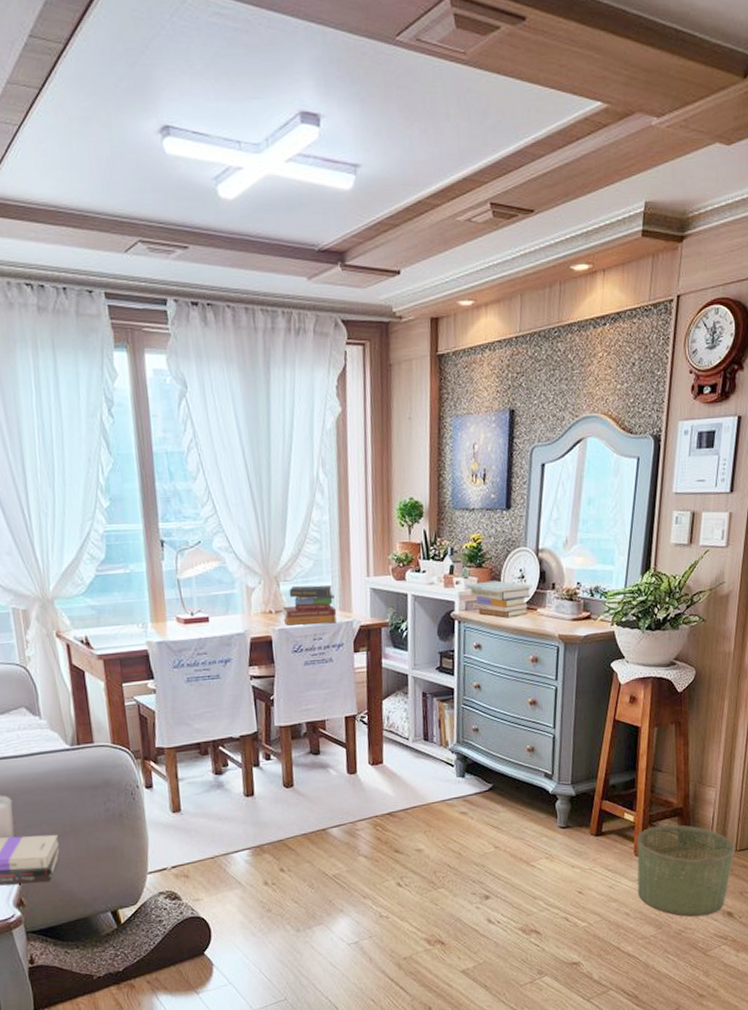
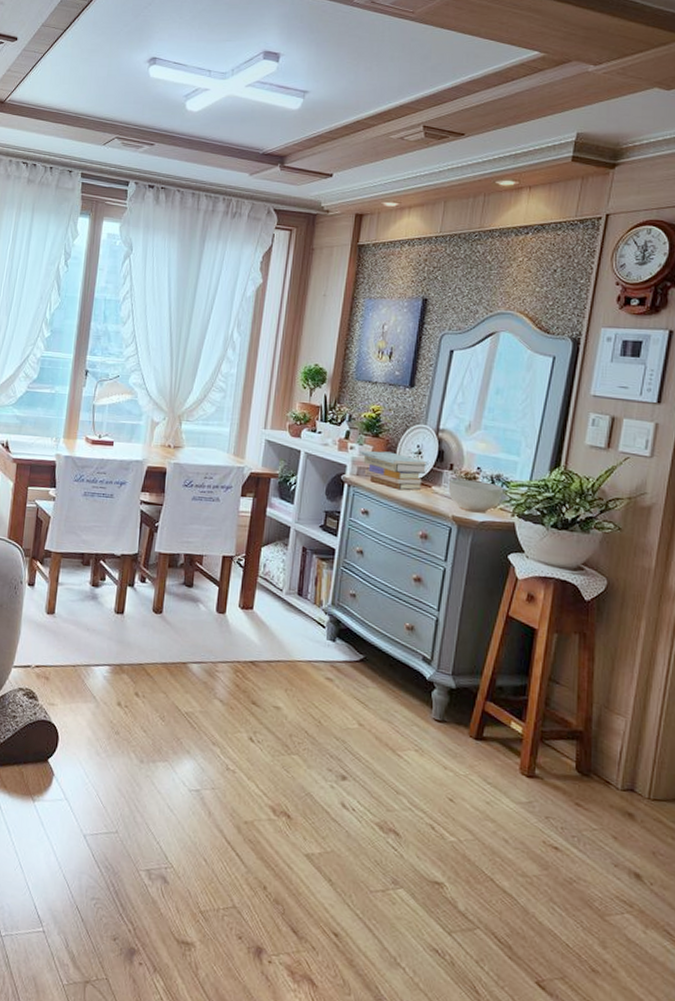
books: present [282,585,337,626] -> none [179,426,231,466]
bowl: none [552,596,603,628] -> present [448,479,504,513]
basket: present [636,821,736,917] -> none [520,742,649,870]

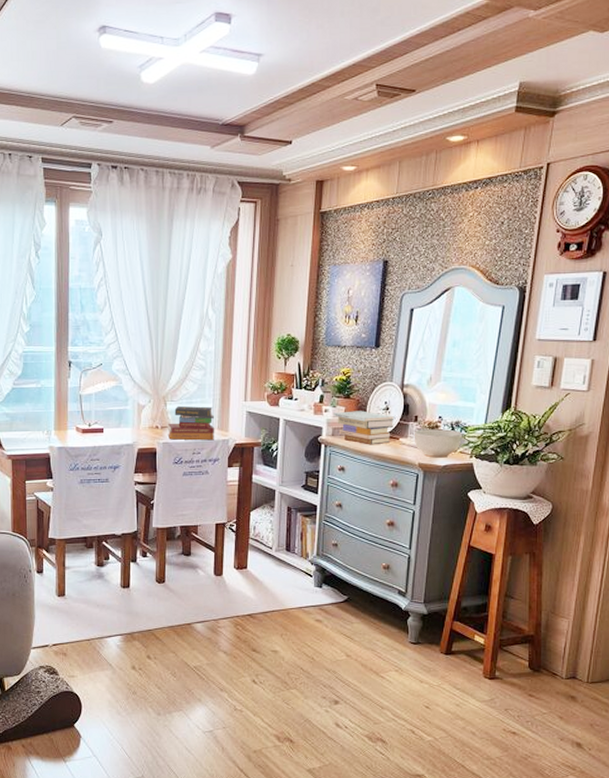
books: none [179,426,231,466] -> present [167,405,215,441]

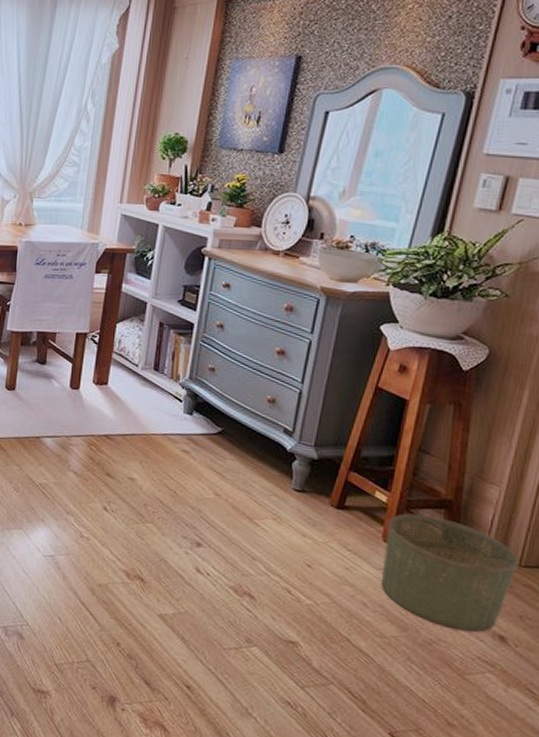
books: present [167,405,215,441] -> none [31,203,84,243]
books: present [333,411,393,445] -> none [222,222,294,262]
basket: none [484,647,588,744] -> present [381,510,520,632]

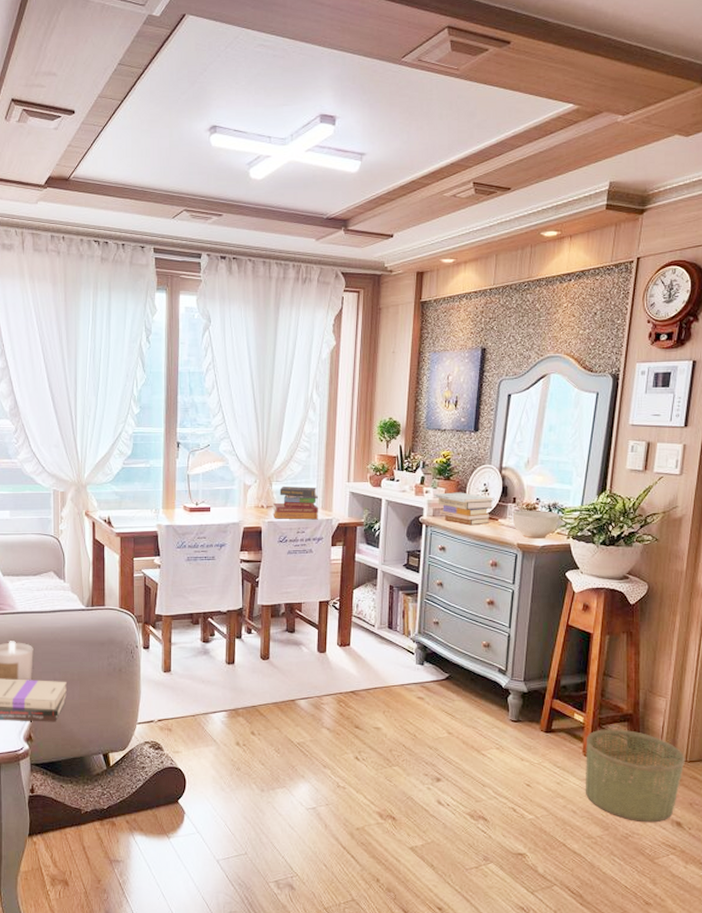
books: none [31,203,84,243] -> present [272,485,319,520]
books: none [222,222,294,262] -> present [434,492,493,526]

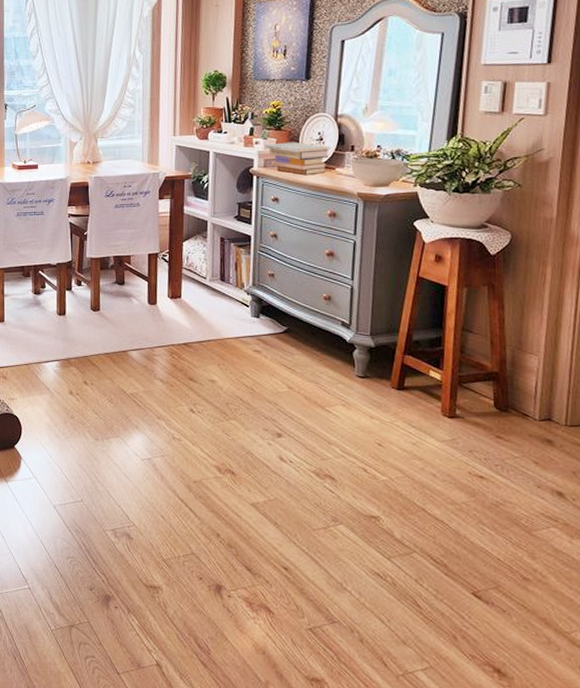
books: present [272,485,319,520] -> none [98,141,145,174]
basket: present [585,725,686,823] -> none [444,384,566,491]

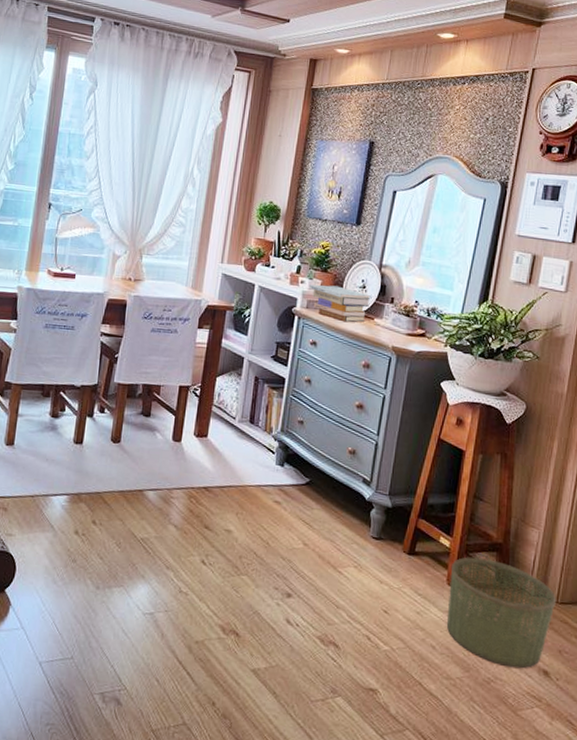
bowl: present [351,158,405,187] -> none [389,312,439,344]
basket: none [444,384,566,491] -> present [446,554,557,669]

